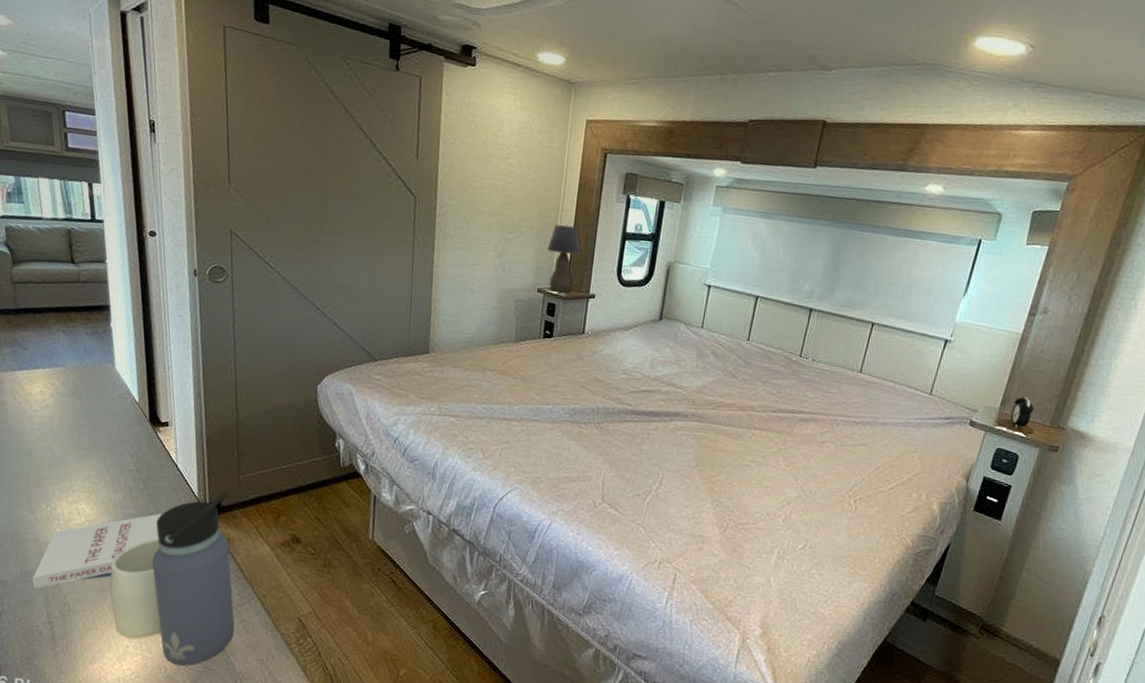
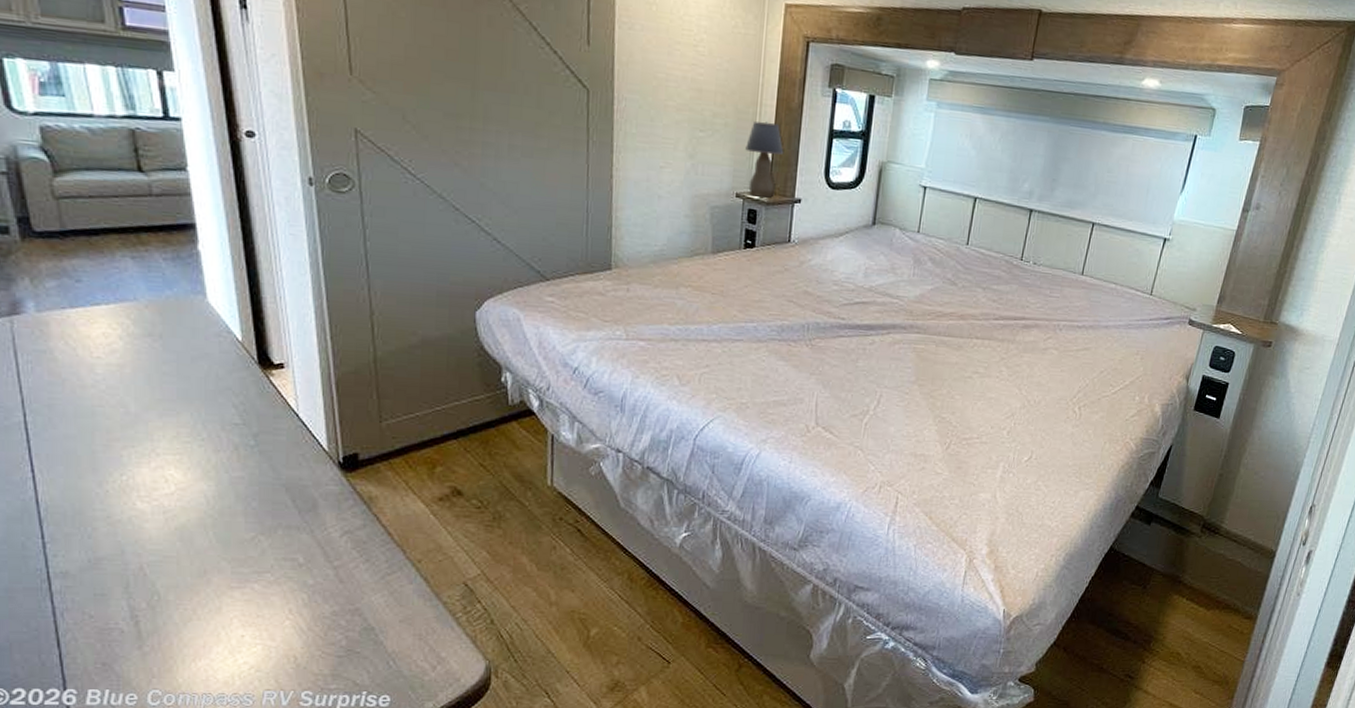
books: present [32,513,163,589] -> none [105,473,282,578]
mug: present [109,538,161,639] -> none [214,503,287,625]
water bottle: present [152,490,235,666] -> none [271,441,384,652]
alarm clock: present [996,396,1035,434] -> none [1214,293,1250,330]

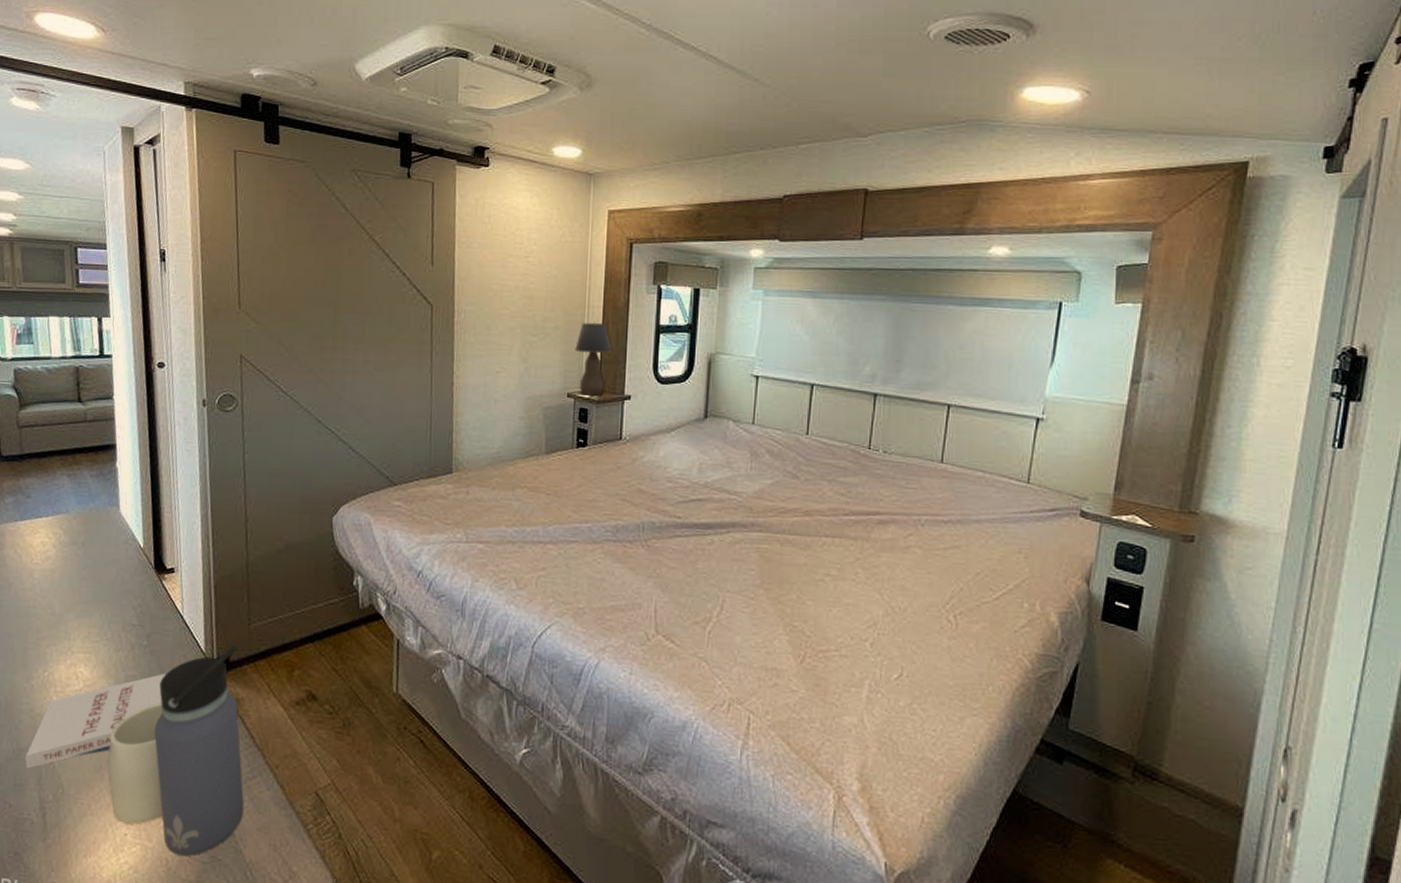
books: none [105,473,282,578] -> present [25,673,167,769]
mug: none [214,503,287,625] -> present [107,702,163,825]
water bottle: none [271,441,384,652] -> present [154,643,245,856]

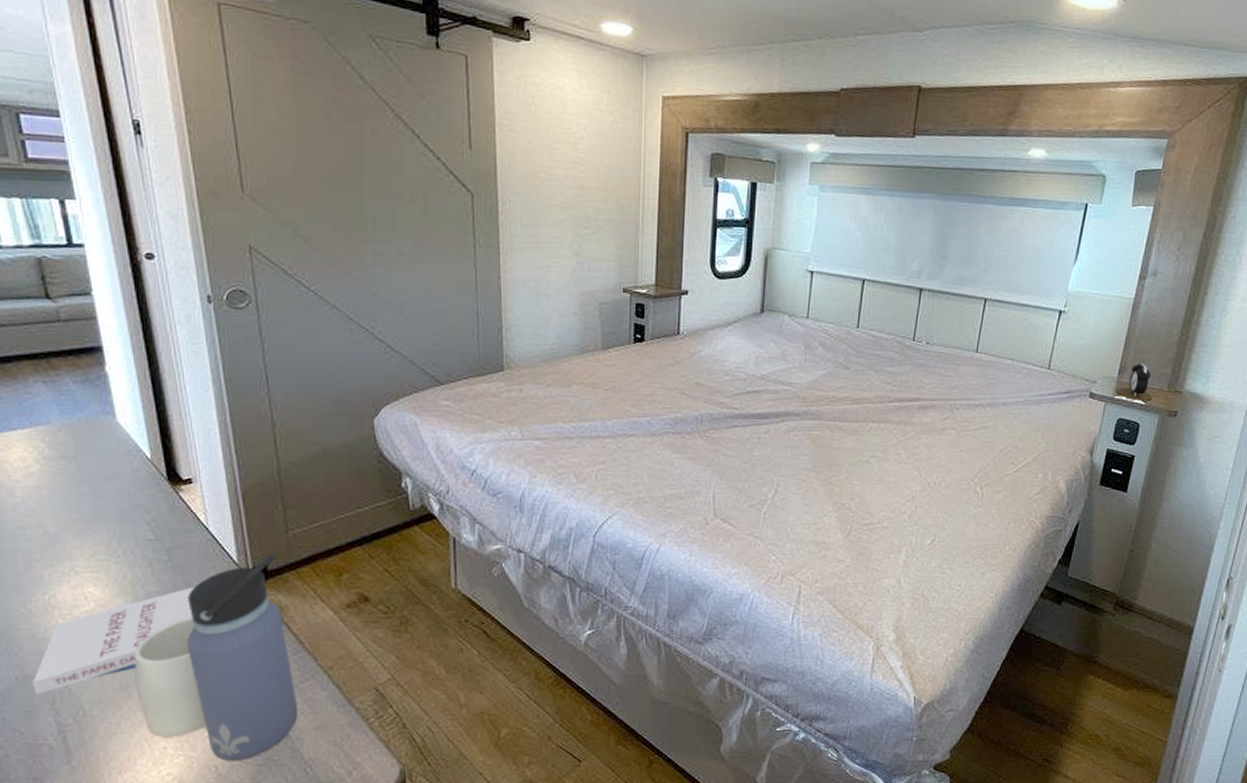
table lamp: present [575,322,612,397] -> none [630,215,669,292]
alarm clock: none [1112,477,1161,522] -> present [1115,362,1153,400]

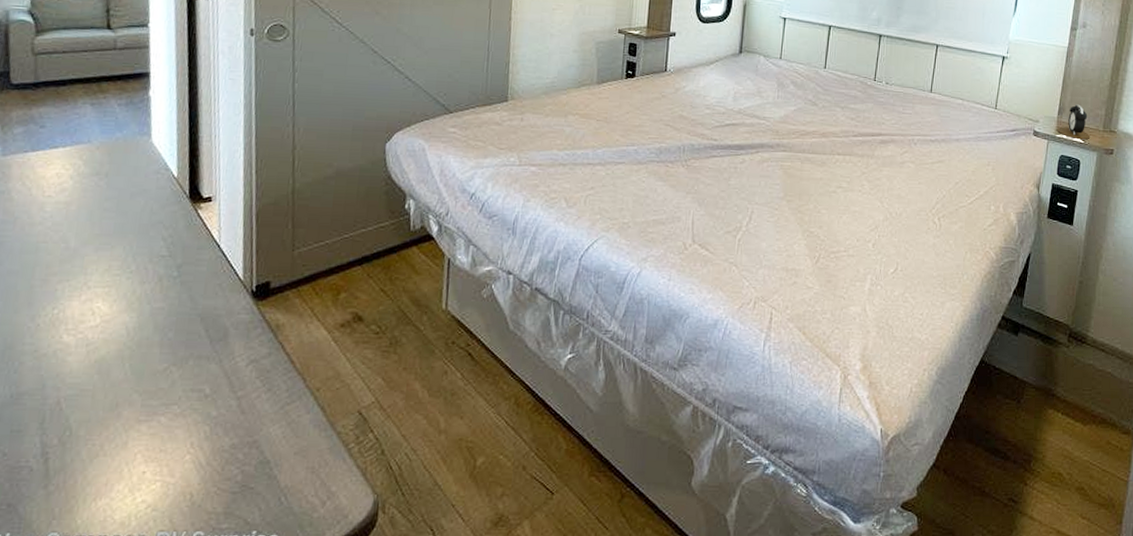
books: present [32,586,195,695] -> none [25,303,199,413]
mug: present [134,616,206,737] -> none [125,334,193,461]
water bottle: present [187,551,298,761] -> none [182,269,282,488]

